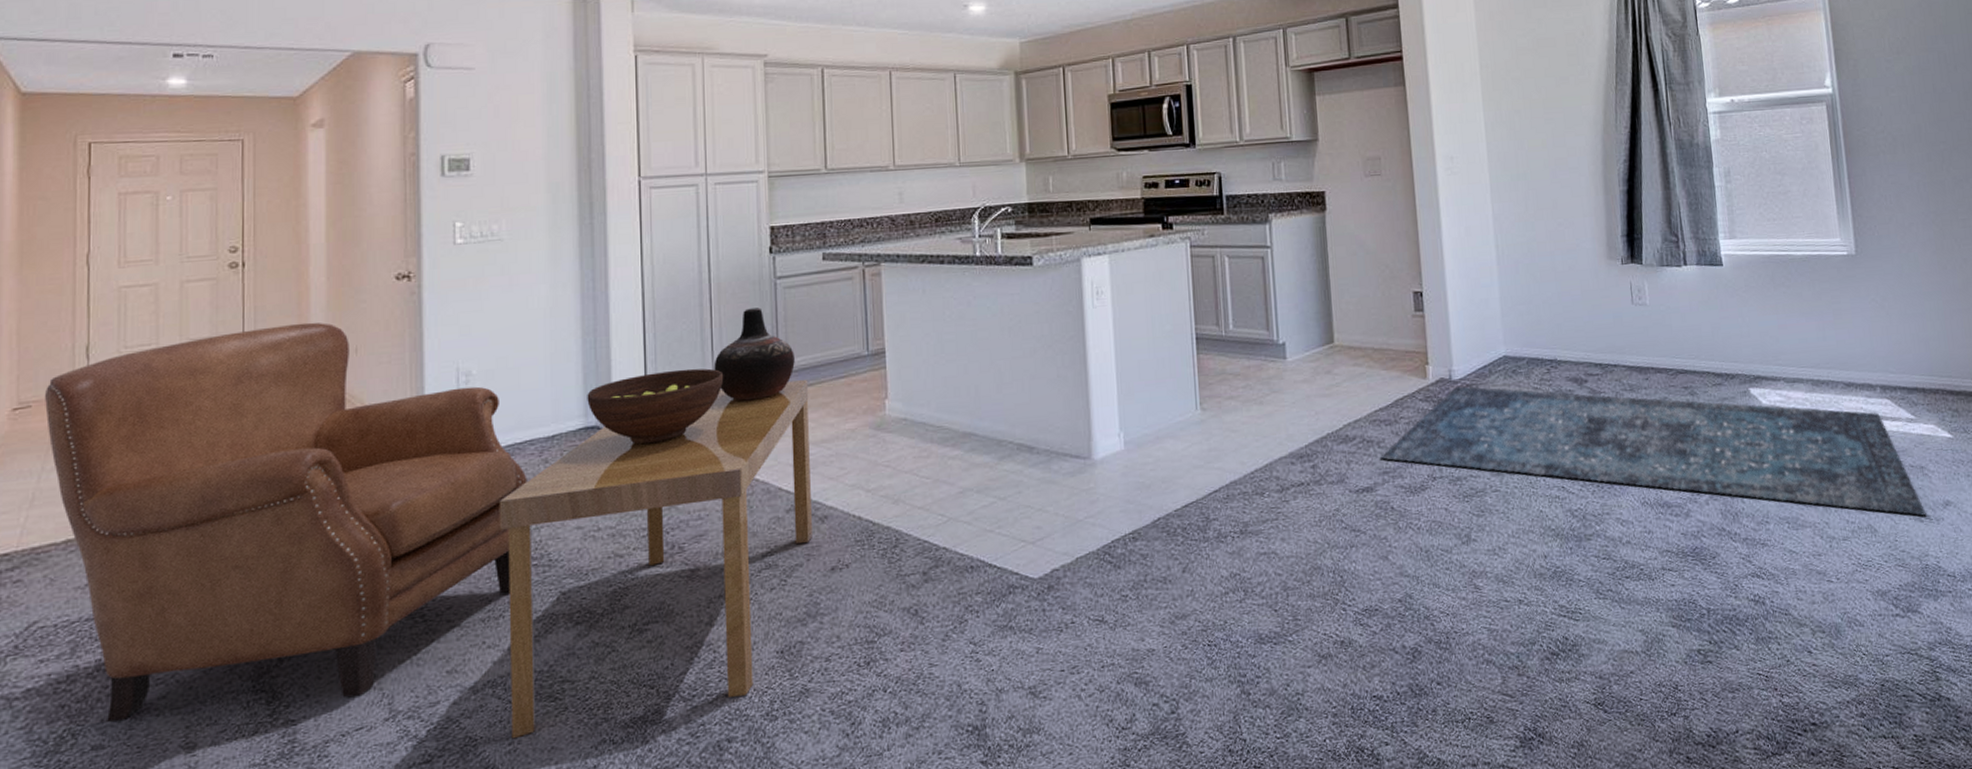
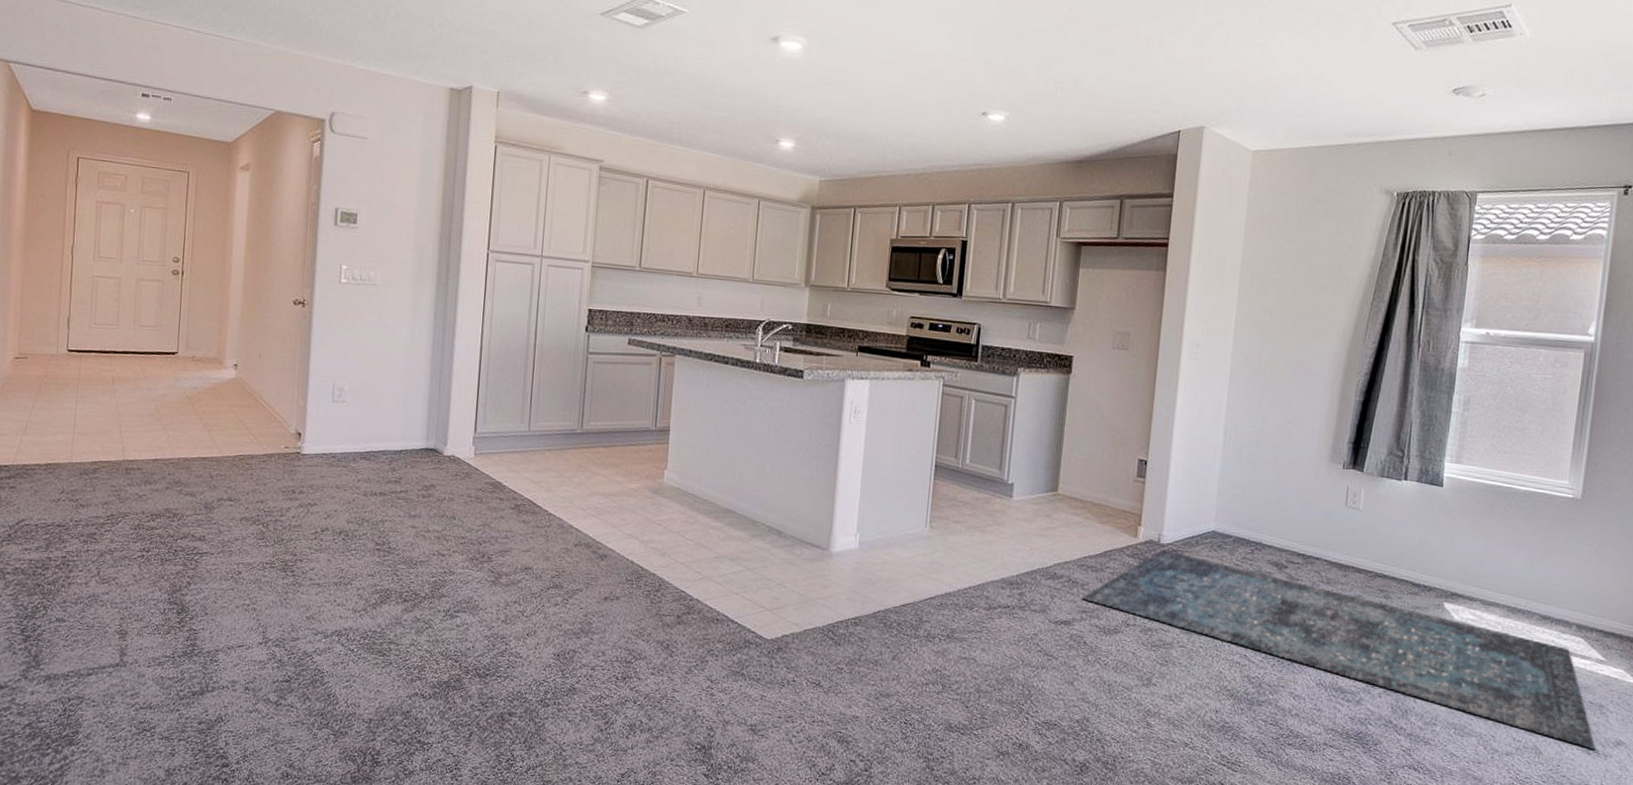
chair: present [44,322,527,722] -> none [37,326,378,621]
dining table: present [498,380,812,739] -> none [349,437,604,683]
fruit bowl: present [587,368,724,445] -> none [429,414,538,472]
vase: present [713,307,795,401] -> none [530,374,596,451]

